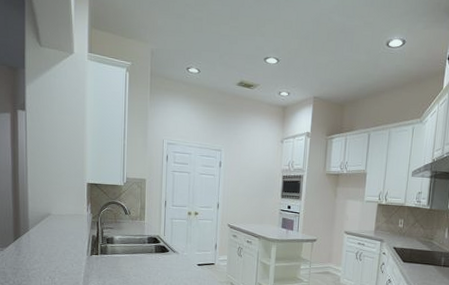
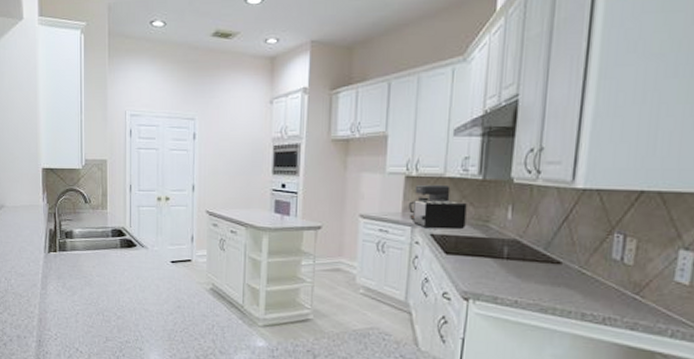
coffee maker: none [379,210,408,236] -> present [409,184,451,220]
toaster: none [382,222,419,245] -> present [413,200,467,230]

